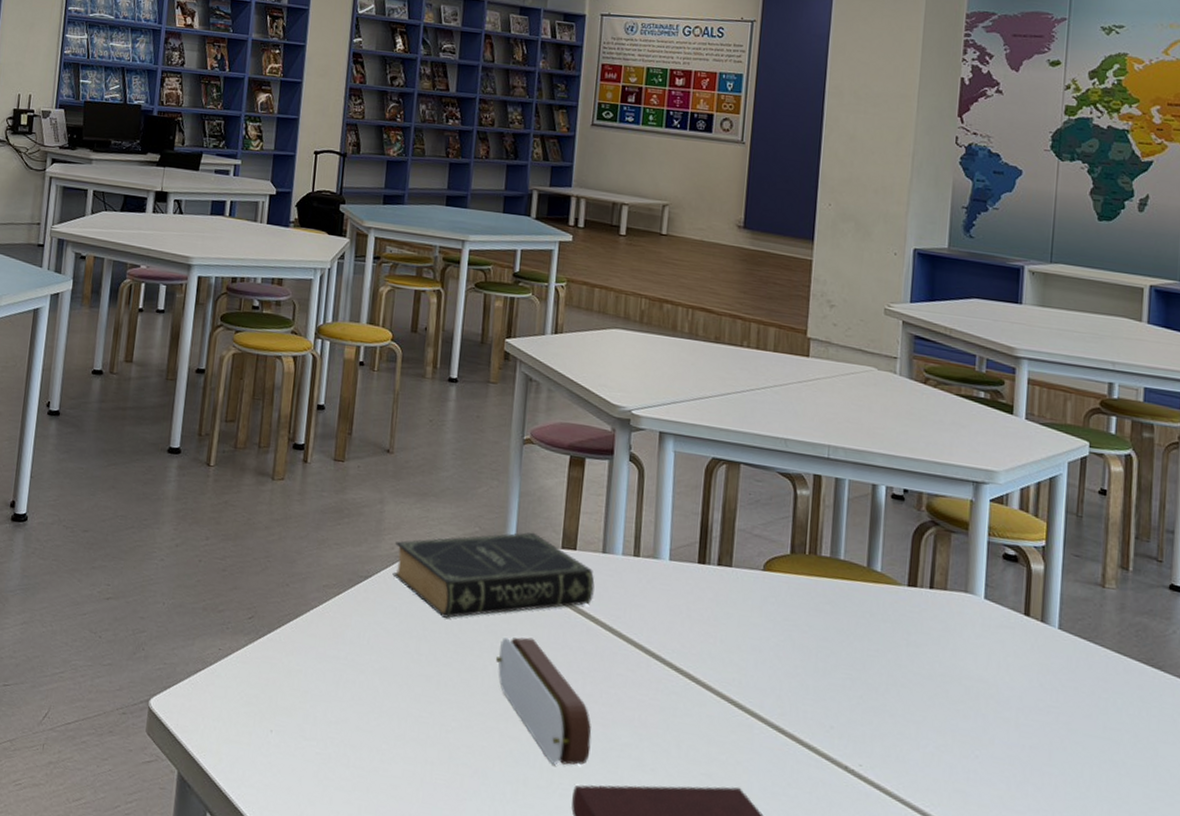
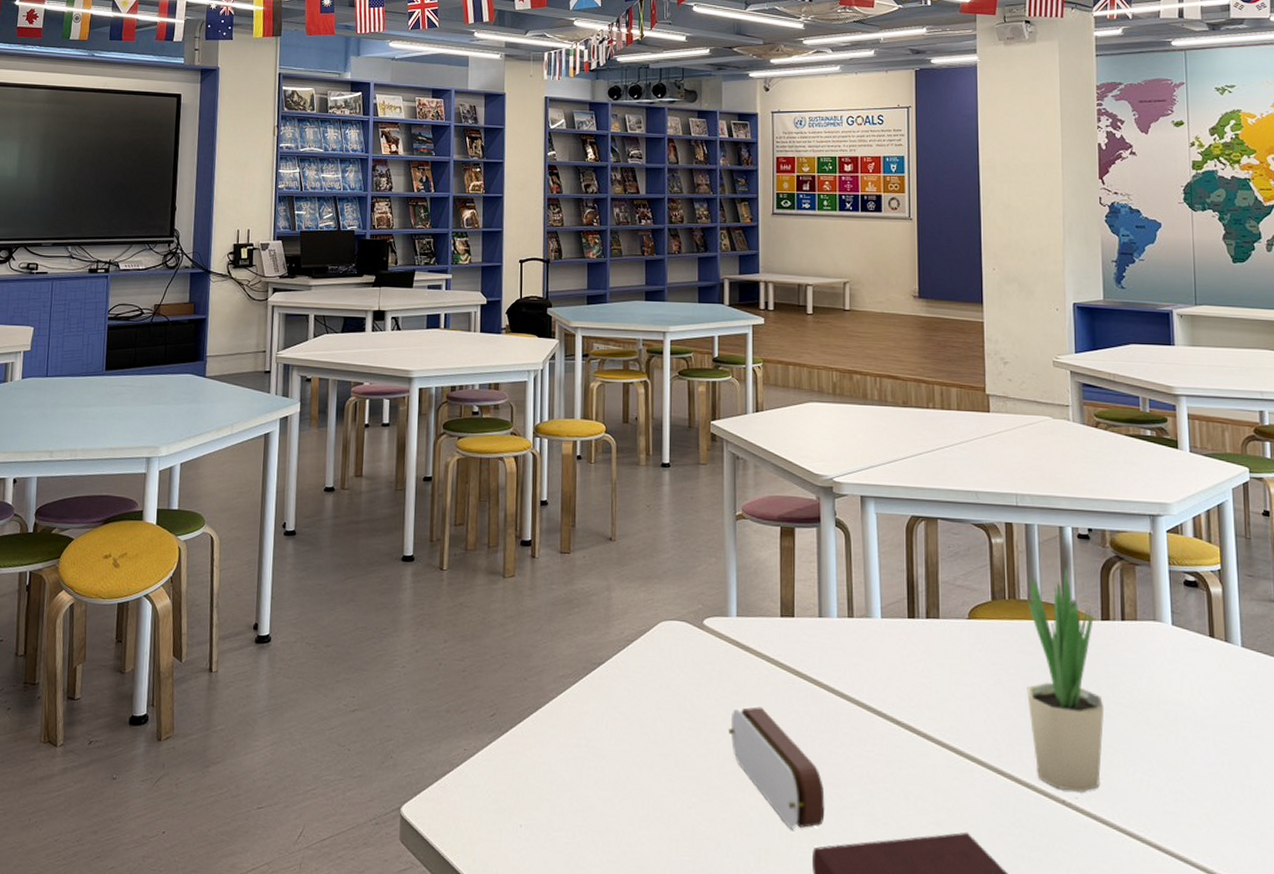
book: present [392,532,595,618] -> none [624,604,814,696]
potted plant: none [818,519,901,760] -> present [1026,560,1105,792]

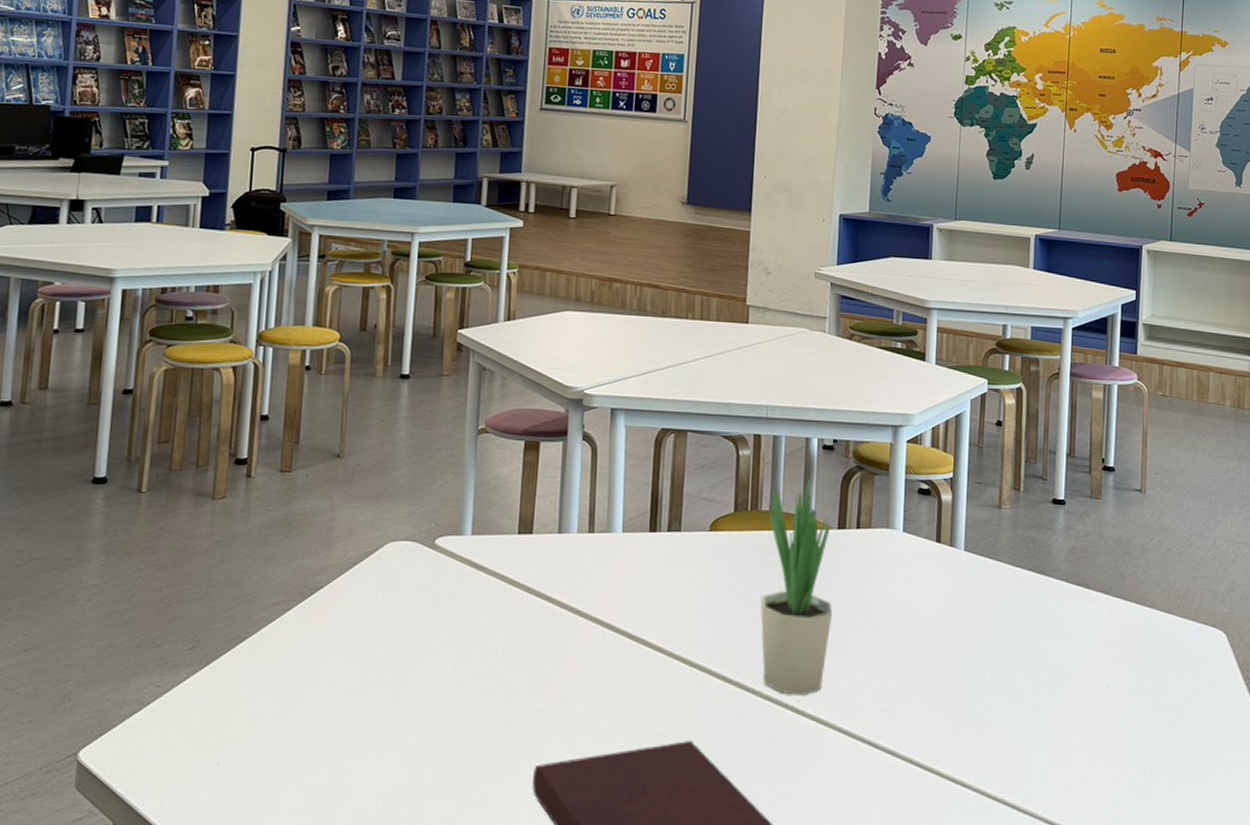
pencil case: present [729,707,825,829] -> none [455,627,551,748]

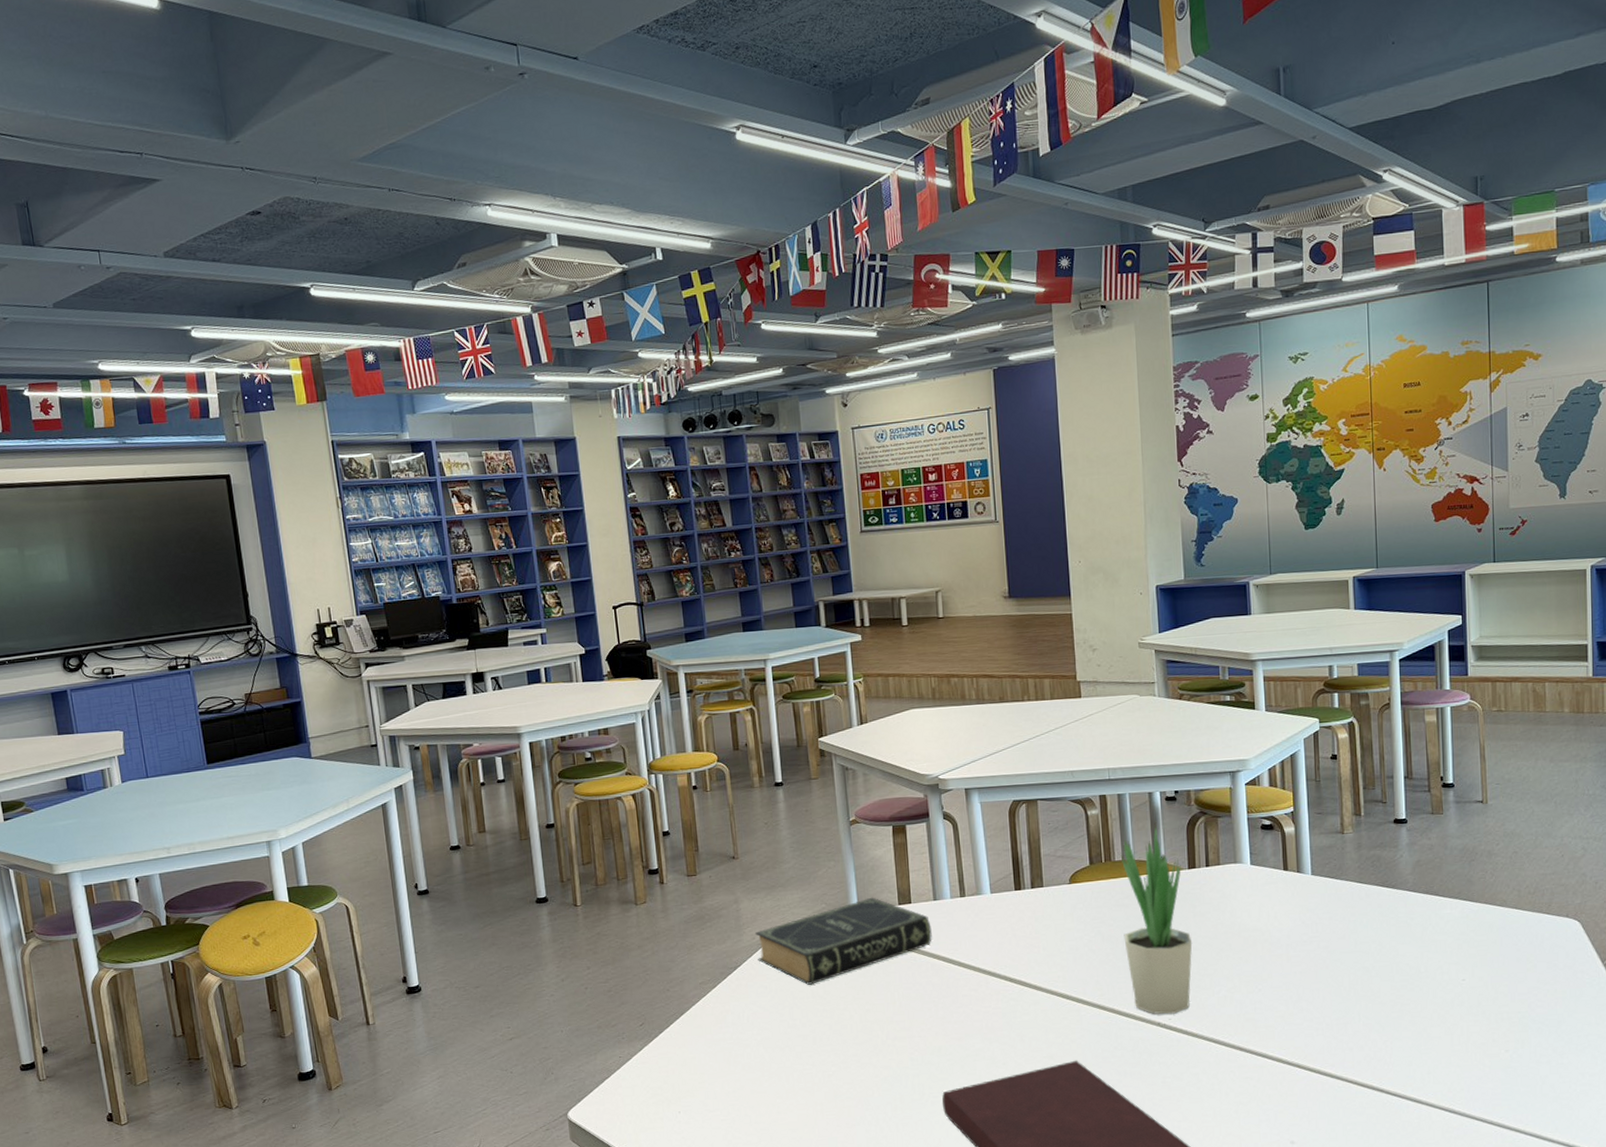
book: none [346,521,551,619] -> present [755,897,932,985]

